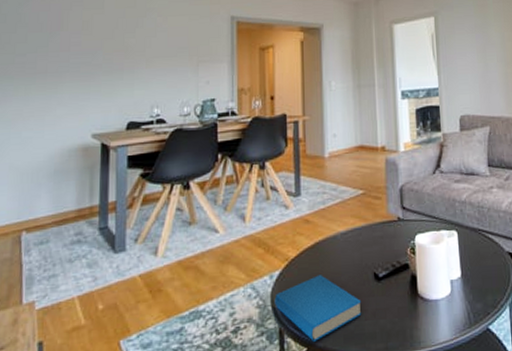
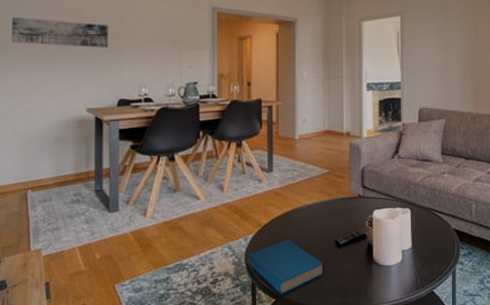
wall art: none [11,36,118,66] -> present [11,16,108,47]

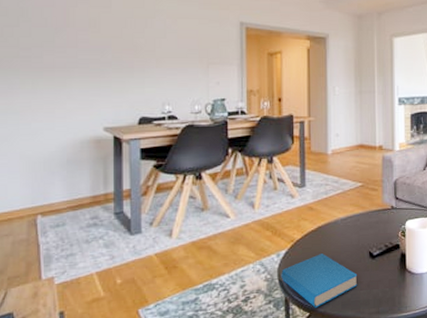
wall art: present [11,16,108,47] -> none [15,30,127,63]

